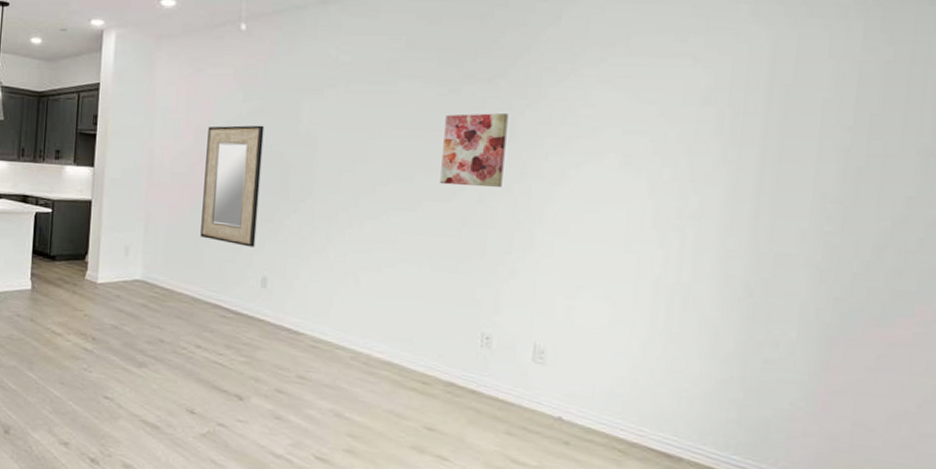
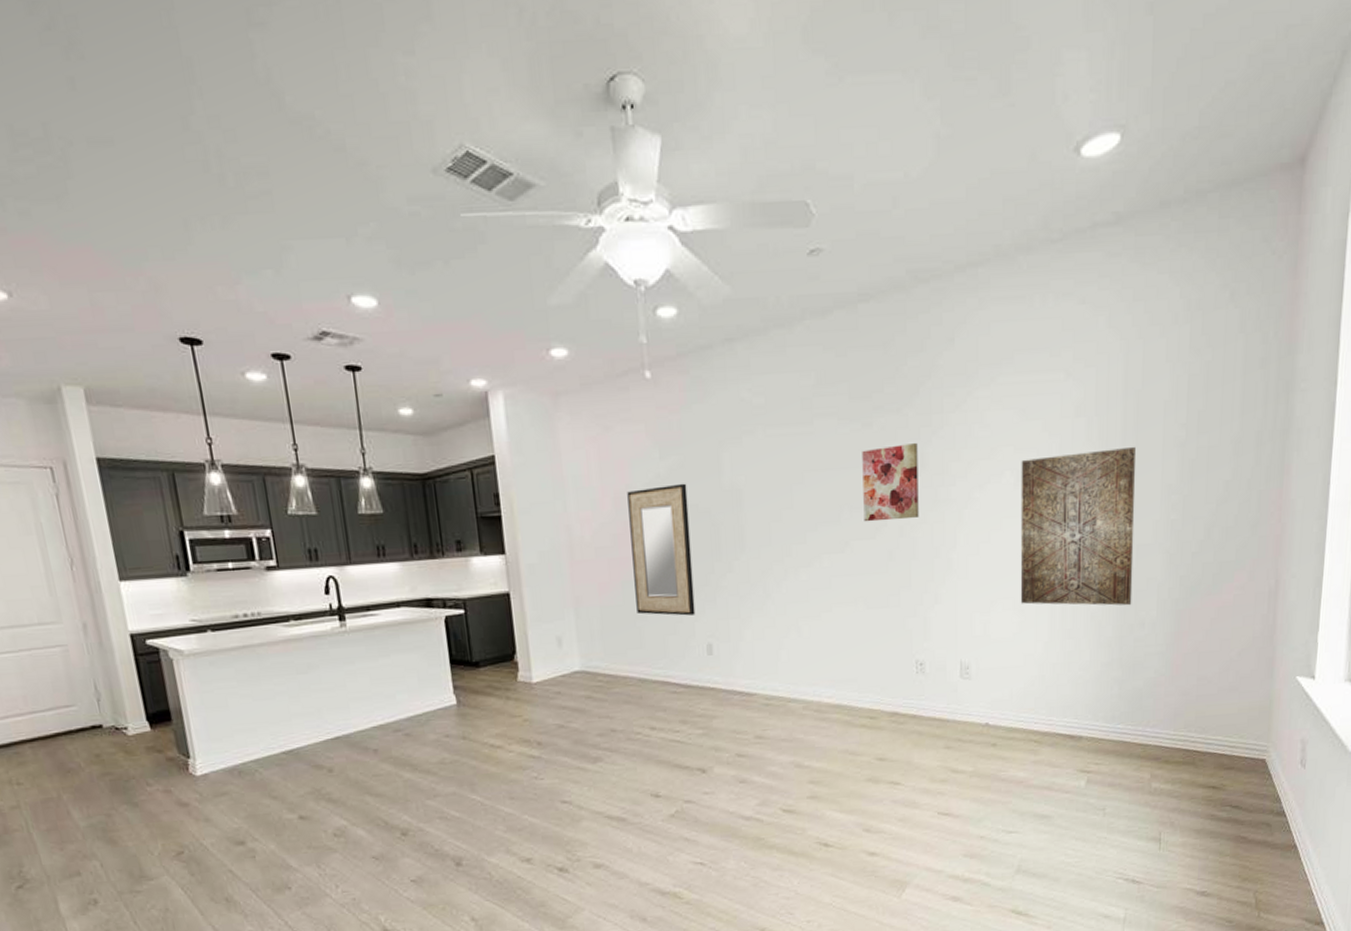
wall art: none [614,143,780,321] -> present [1020,446,1136,606]

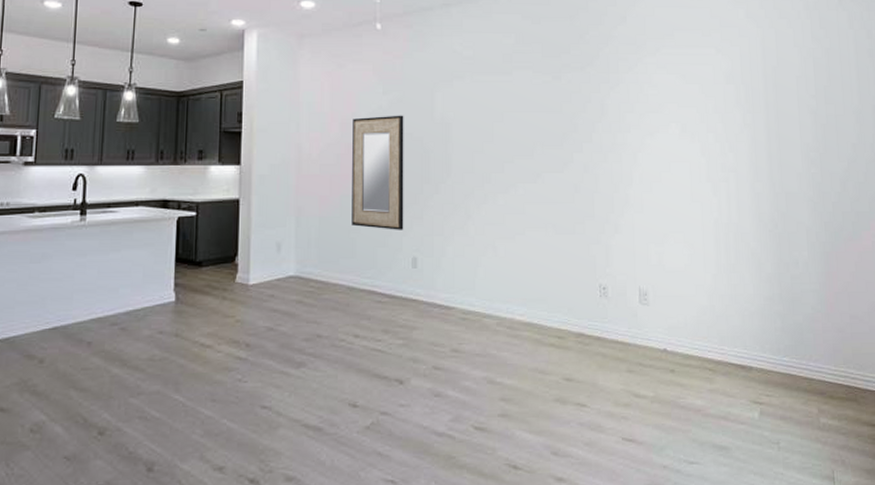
wall art: present [862,442,919,522] -> none [552,95,600,158]
wall art: present [1020,446,1136,606] -> none [684,110,786,246]

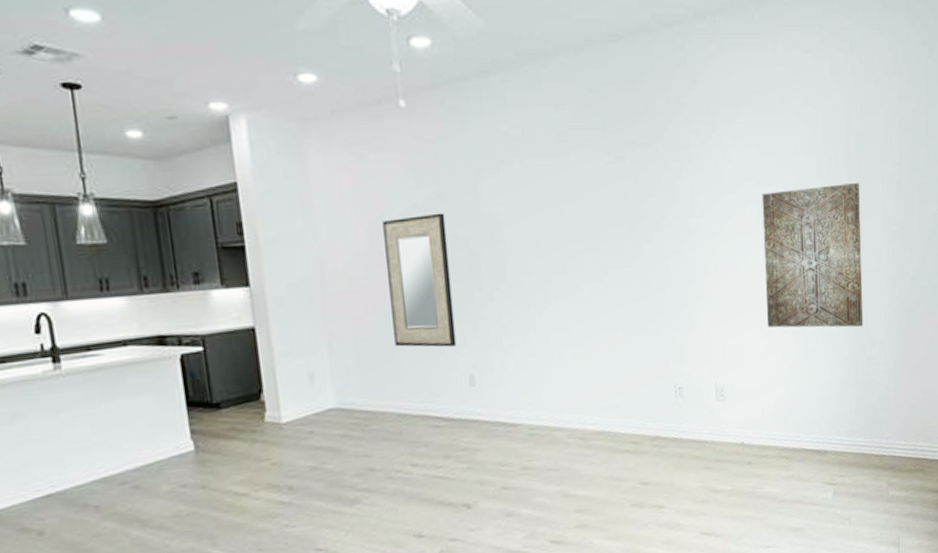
wall art: none [684,110,786,246] -> present [762,182,864,328]

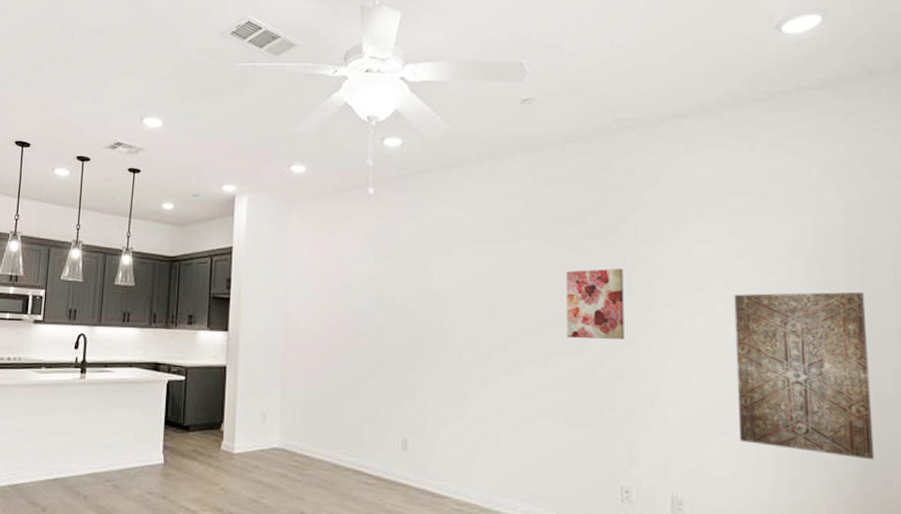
home mirror: present [382,213,457,348] -> none [338,285,396,409]
wall art: none [616,175,672,252] -> present [566,268,624,340]

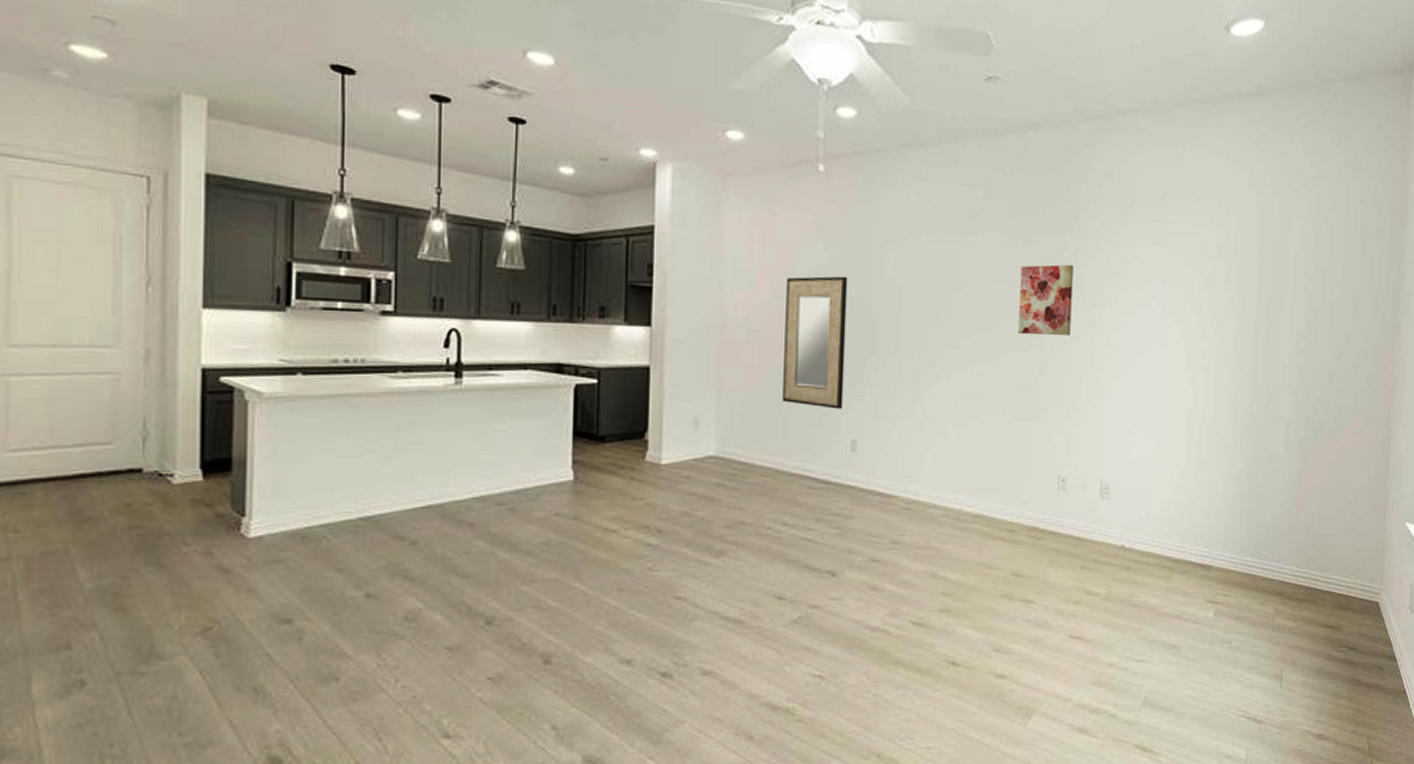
home mirror: none [338,285,396,409] -> present [782,276,848,409]
wall art: present [734,291,875,460] -> none [1160,292,1269,441]

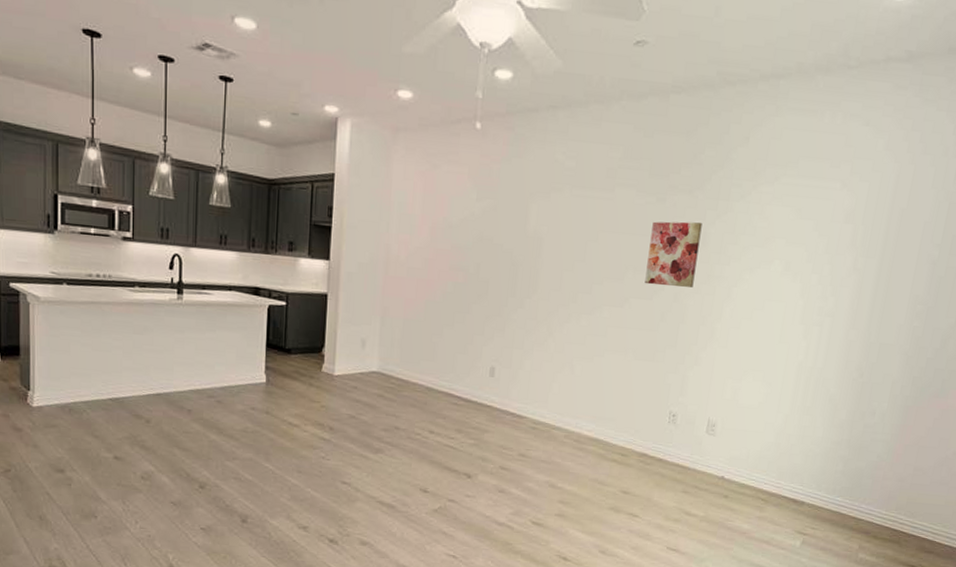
home mirror: present [782,276,848,409] -> none [434,223,496,340]

